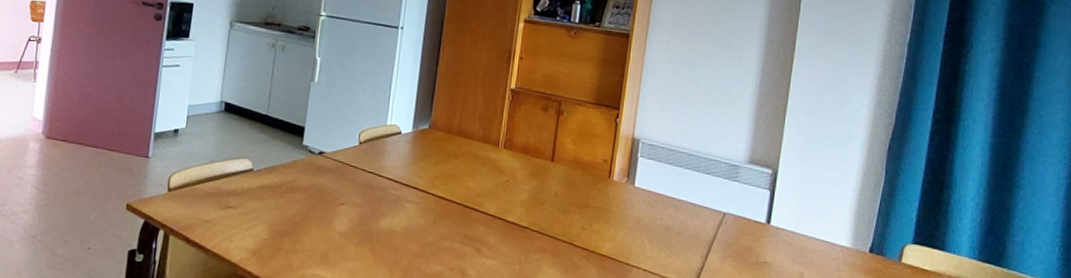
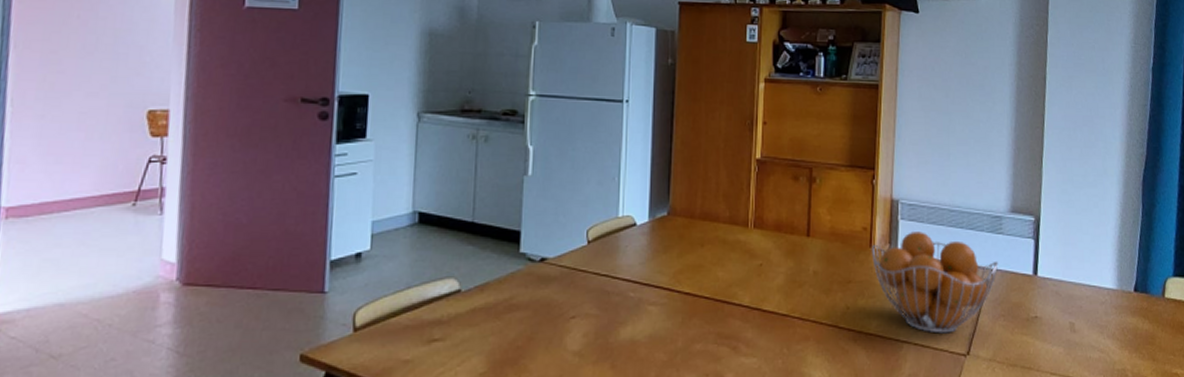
fruit basket: none [609,169,732,265] -> present [871,232,999,334]

